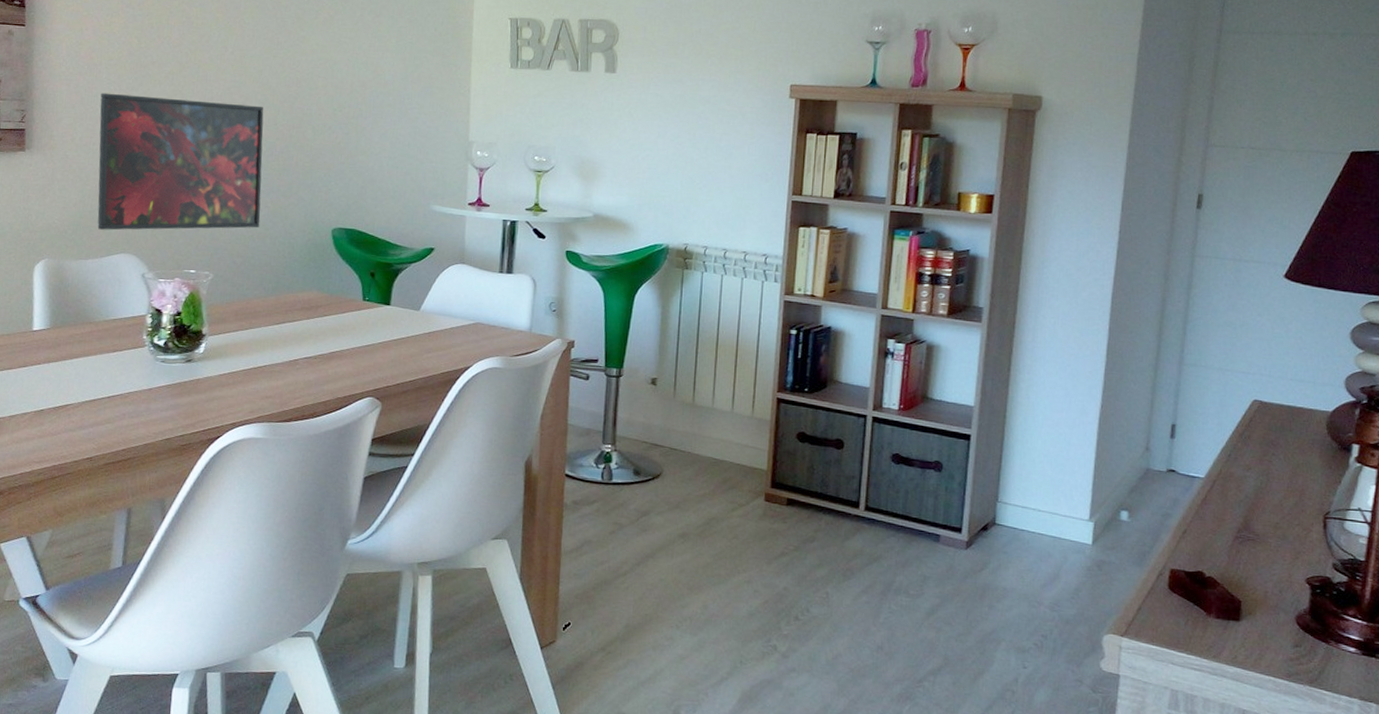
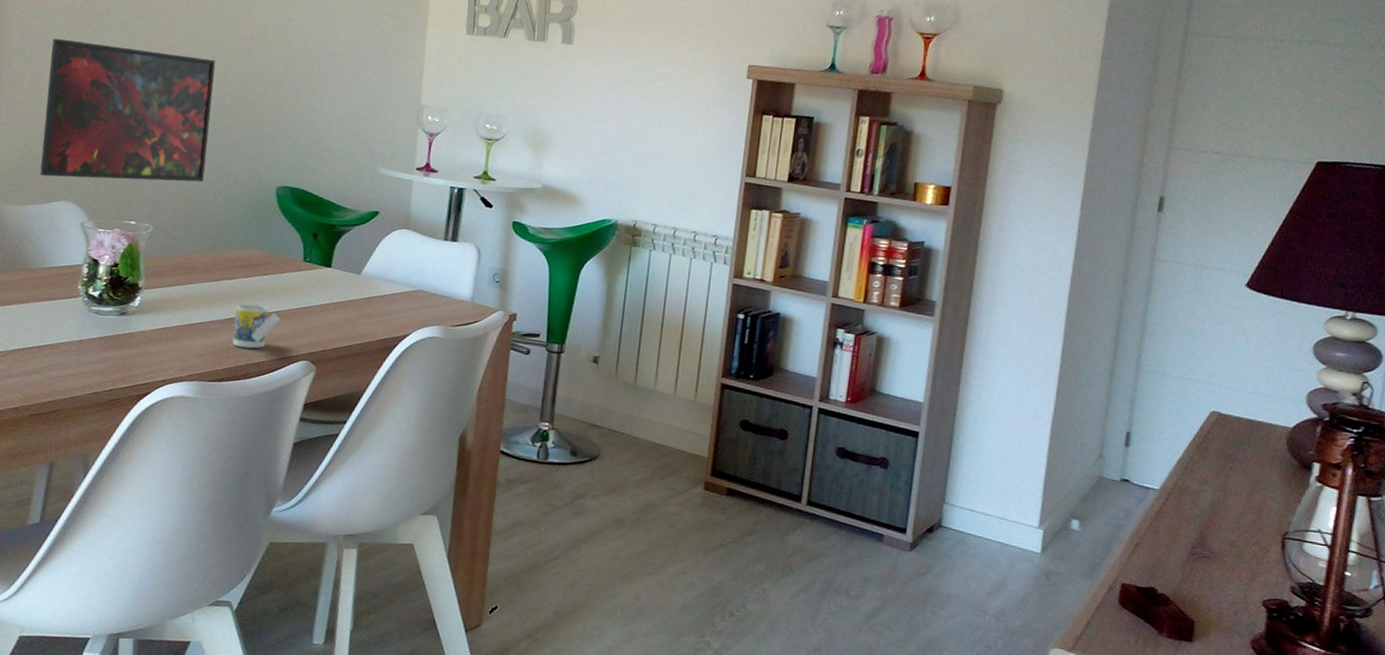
cup: none [298,344,344,389] -> present [232,303,281,349]

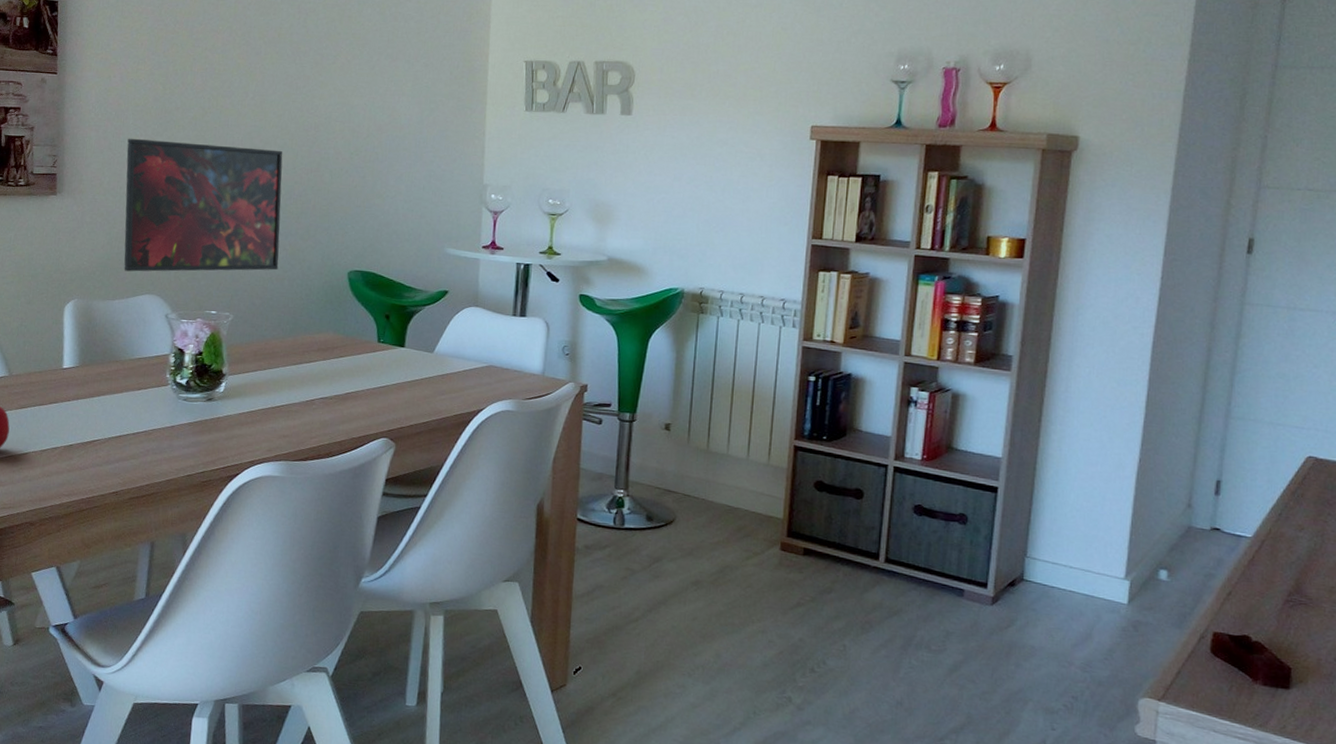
cup: present [232,303,281,349] -> none [314,385,359,429]

